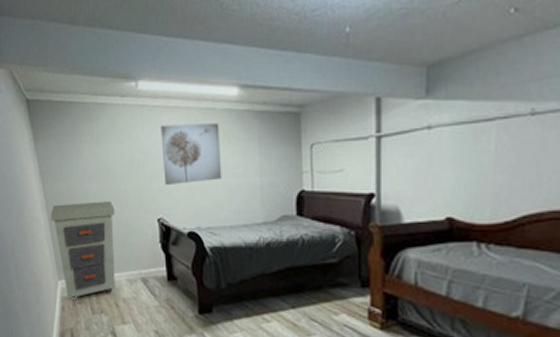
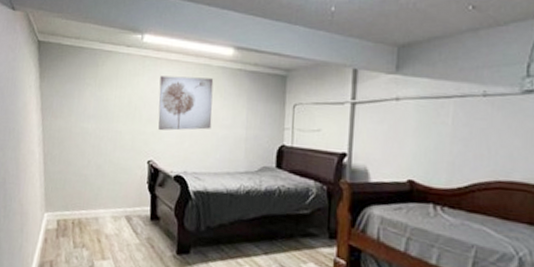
cabinet: present [51,201,115,301] -> none [46,139,108,234]

